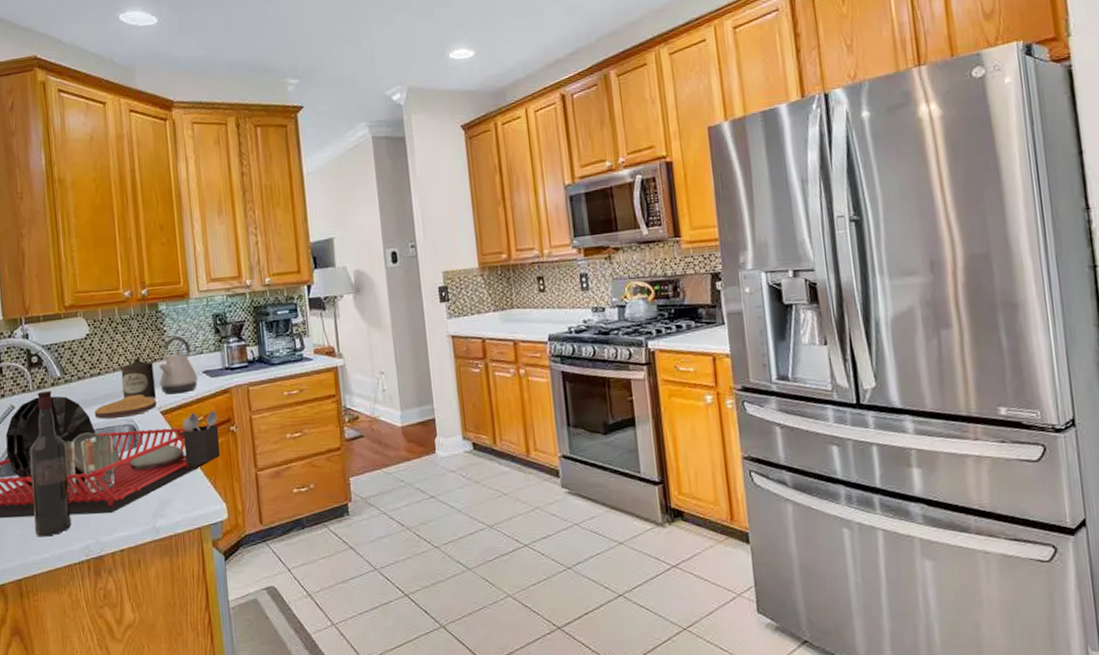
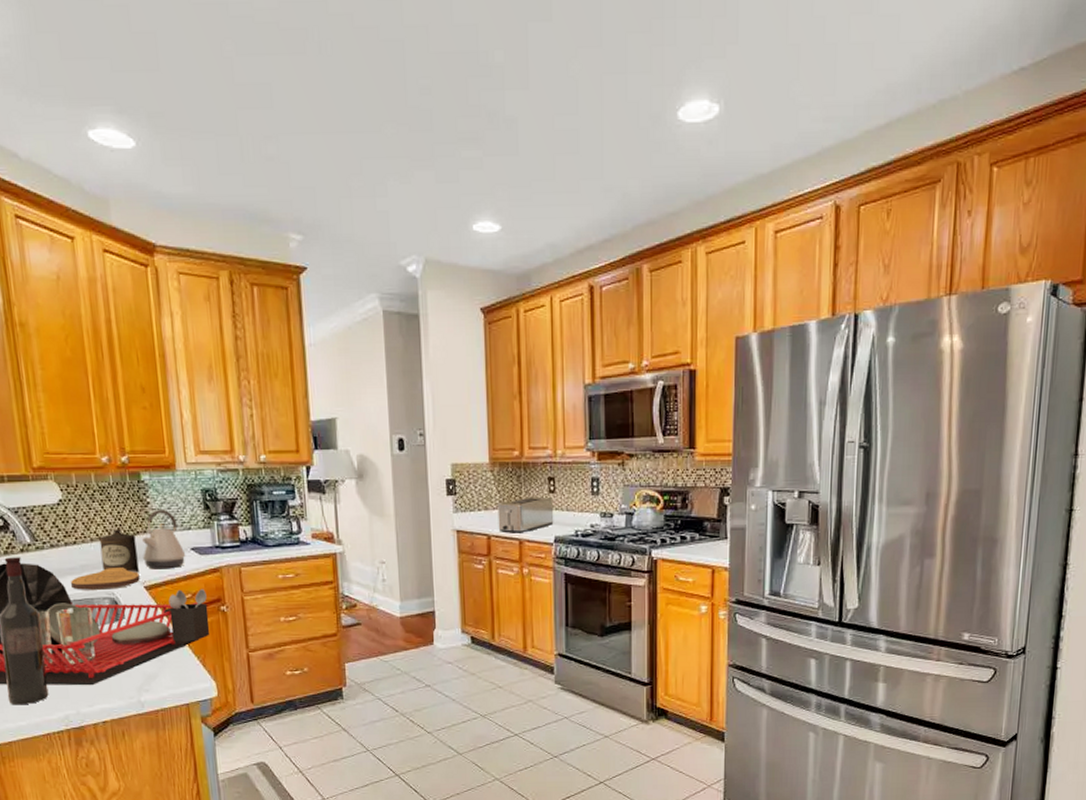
toaster: none [490,296,547,335] -> present [497,496,554,533]

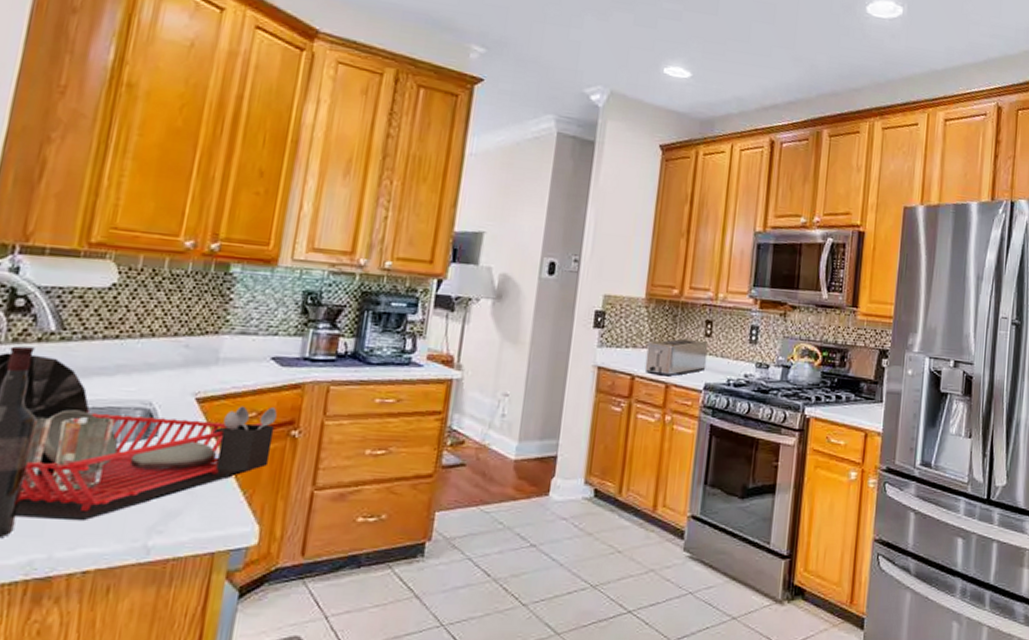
cutting board: present [71,567,140,590] -> none [95,371,194,398]
canister: present [99,529,139,573] -> none [145,325,202,381]
kettle: present [142,510,186,570] -> none [204,308,263,380]

